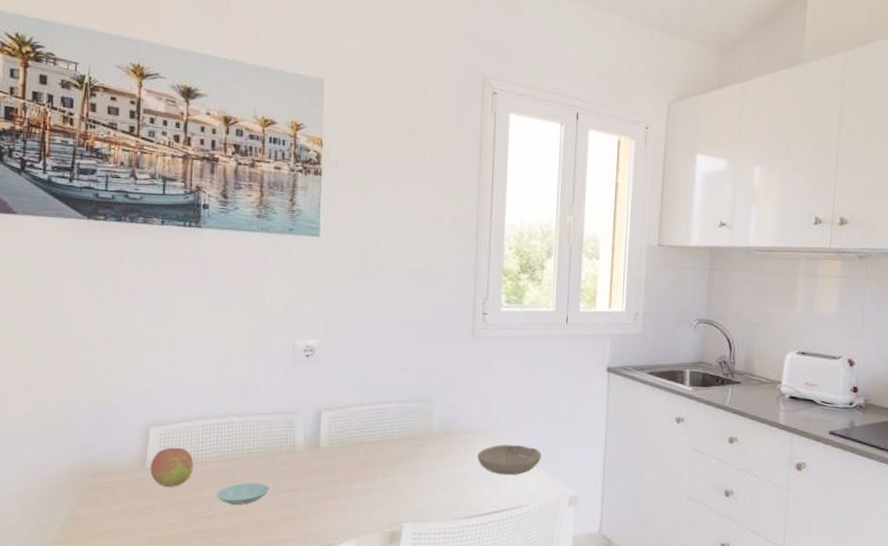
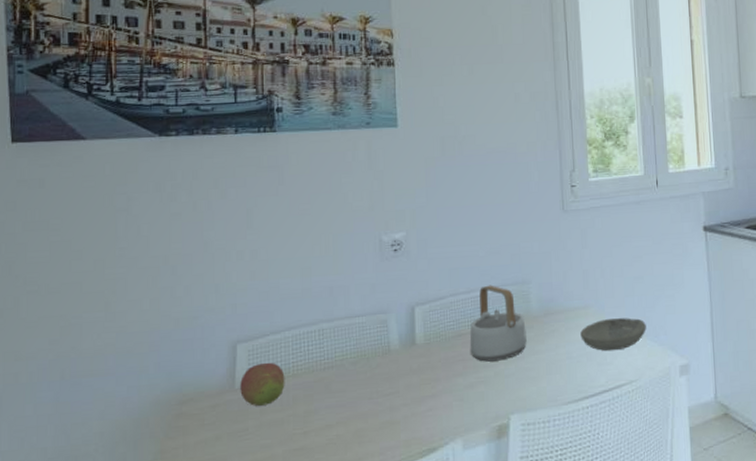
saucer: present [216,482,270,505] -> none [311,390,368,417]
teapot: none [370,399,426,472] -> present [469,285,527,362]

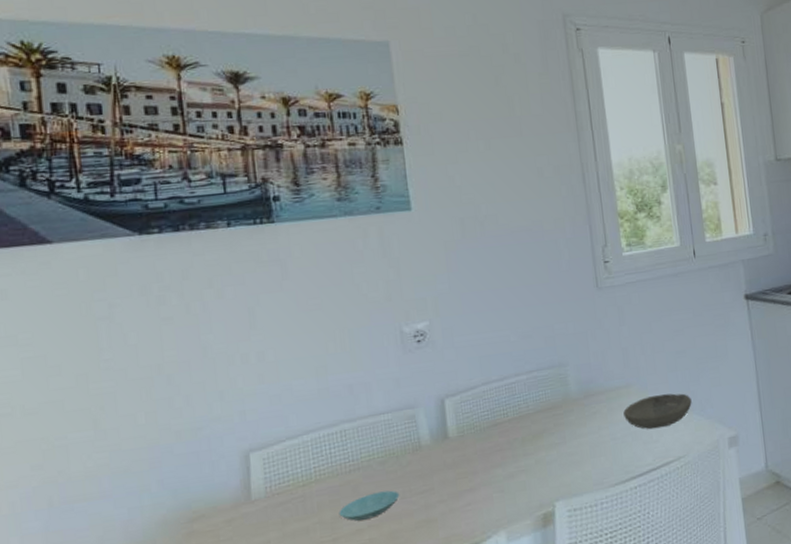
fruit: present [240,362,285,406] -> none [256,469,308,517]
saucer: none [311,390,368,417] -> present [339,490,400,521]
teapot: present [469,285,527,362] -> none [506,370,568,450]

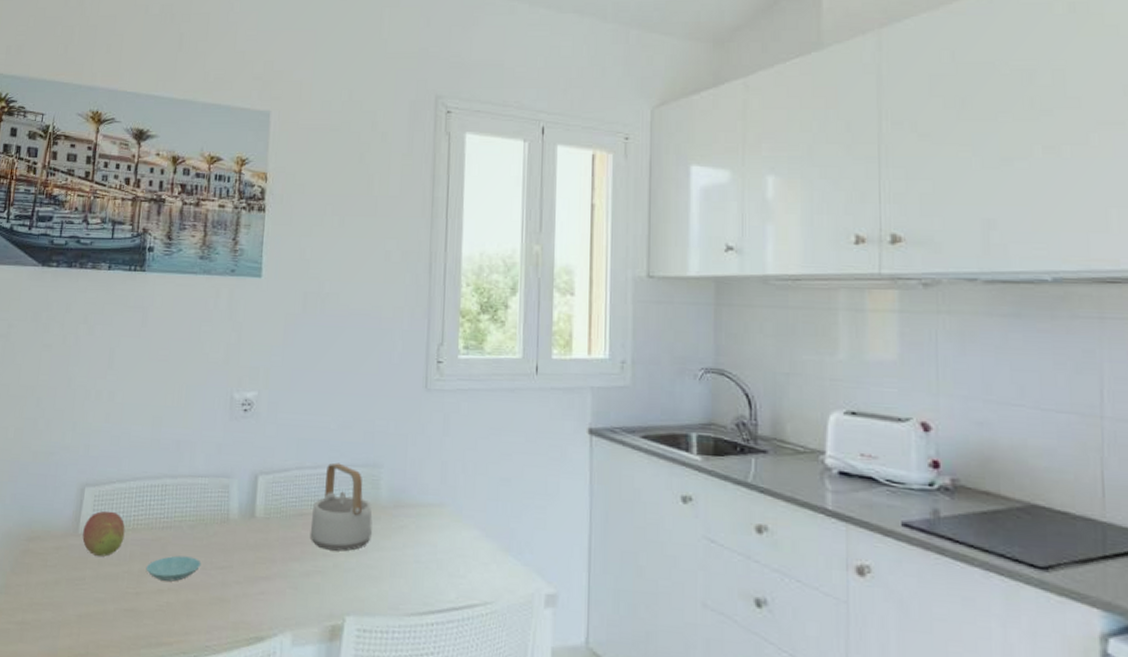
fruit: none [256,469,308,517] -> present [82,510,125,557]
teapot: none [506,370,568,450] -> present [310,462,373,551]
bowl: present [623,393,692,429] -> none [432,522,509,563]

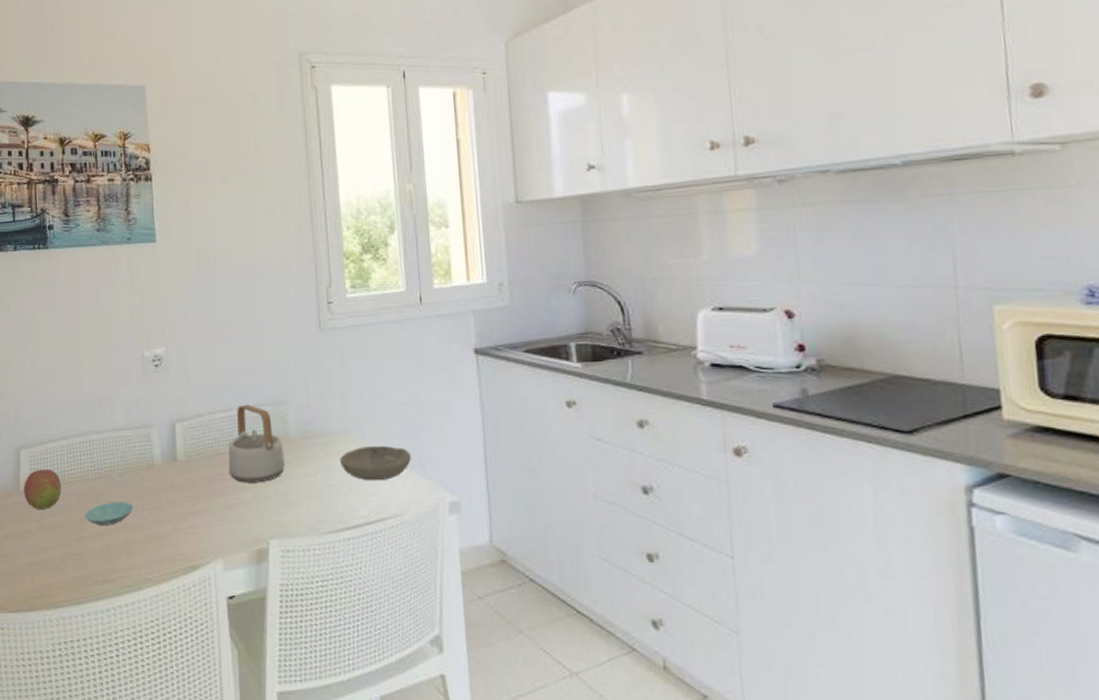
bowl: none [432,522,509,563] -> present [340,446,411,481]

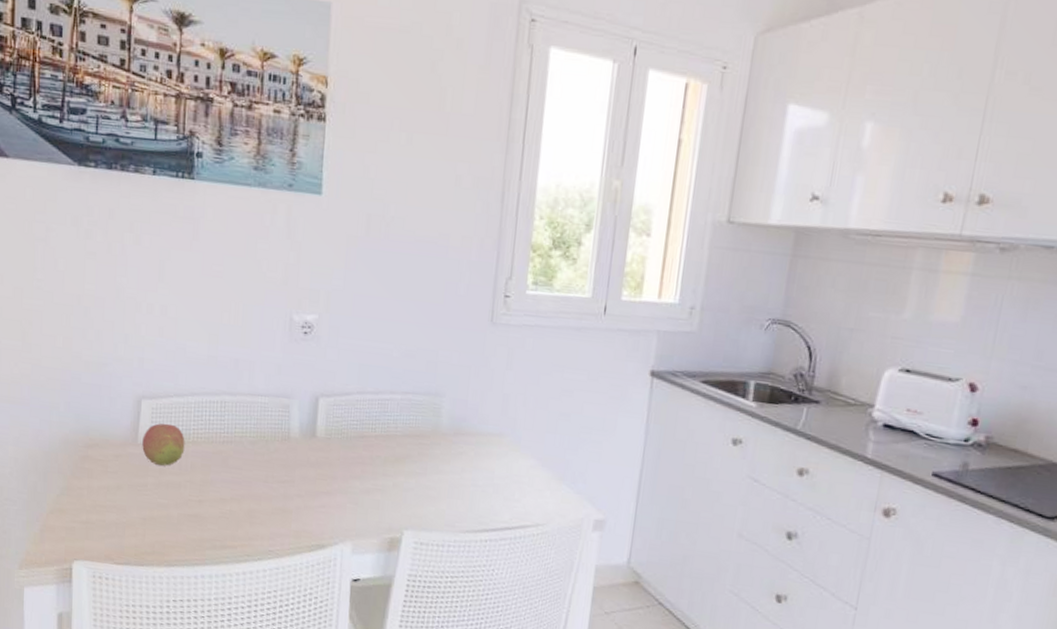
saucer: present [84,502,134,525] -> none [208,468,263,492]
teapot: present [228,404,285,483] -> none [370,389,433,473]
bowl: present [340,446,411,481] -> none [490,452,565,489]

